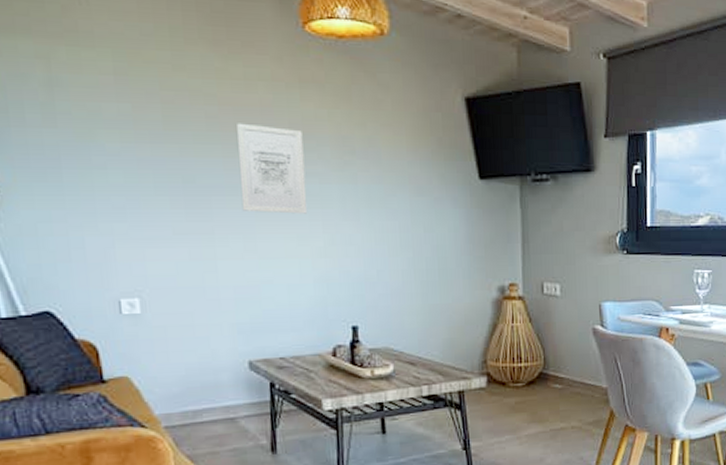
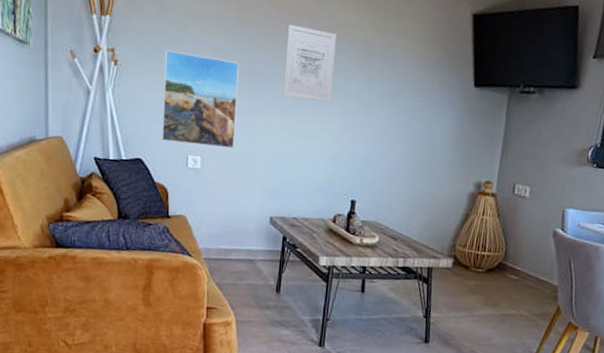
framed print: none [66,166,186,285] -> present [162,49,239,149]

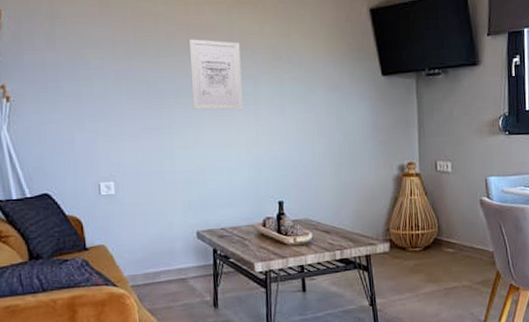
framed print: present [162,49,239,149] -> none [62,79,149,172]

